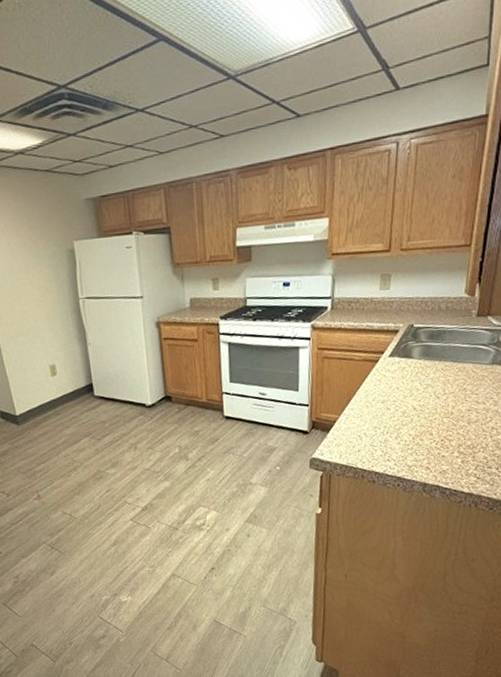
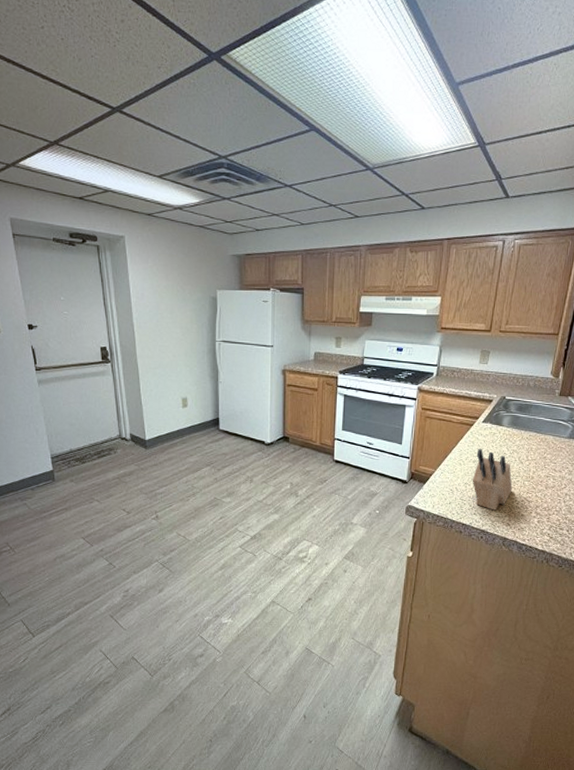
knife block: none [382,386,429,454] -> present [472,448,513,511]

